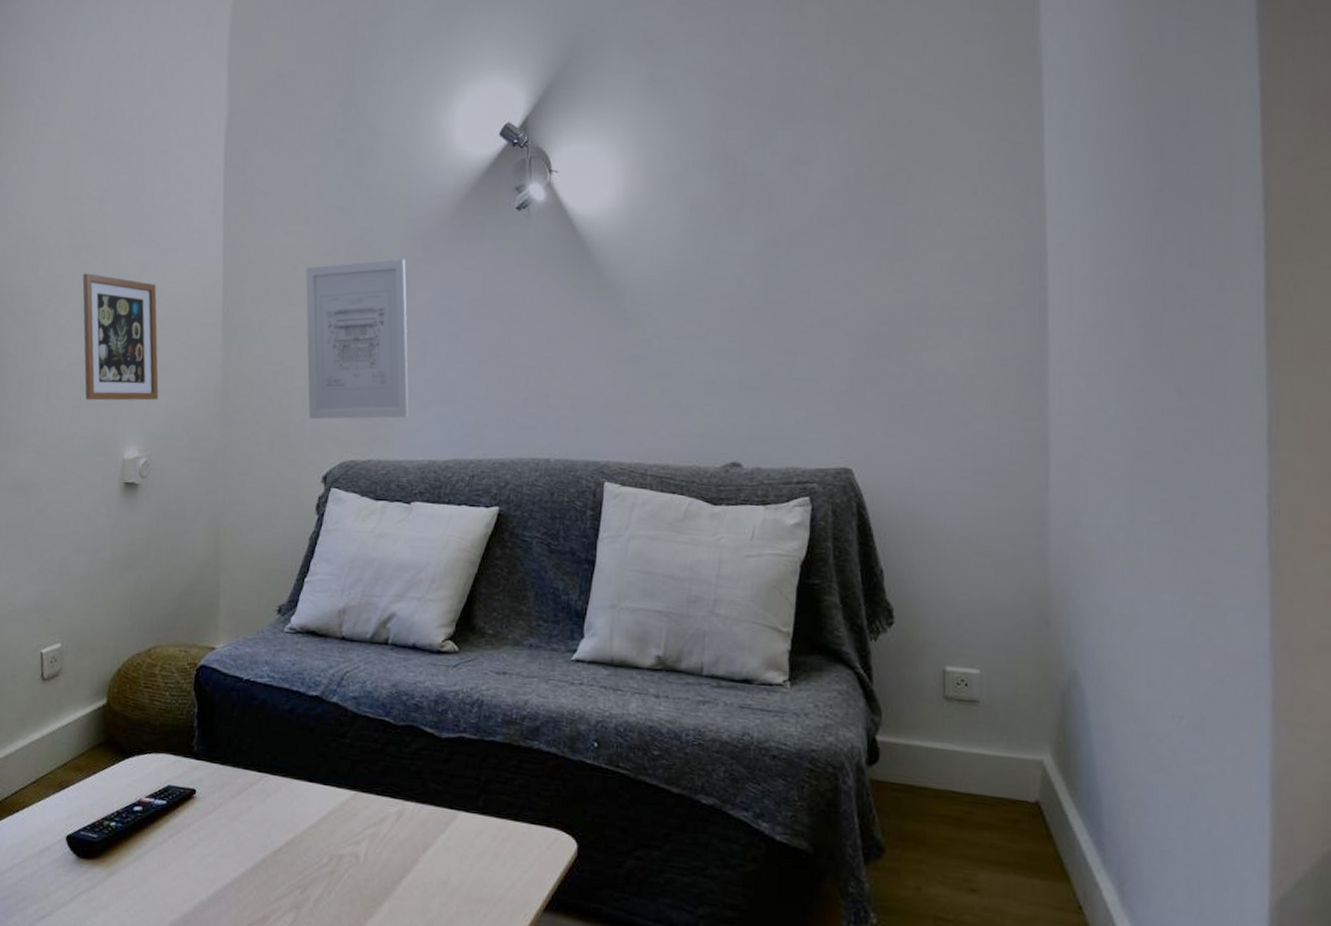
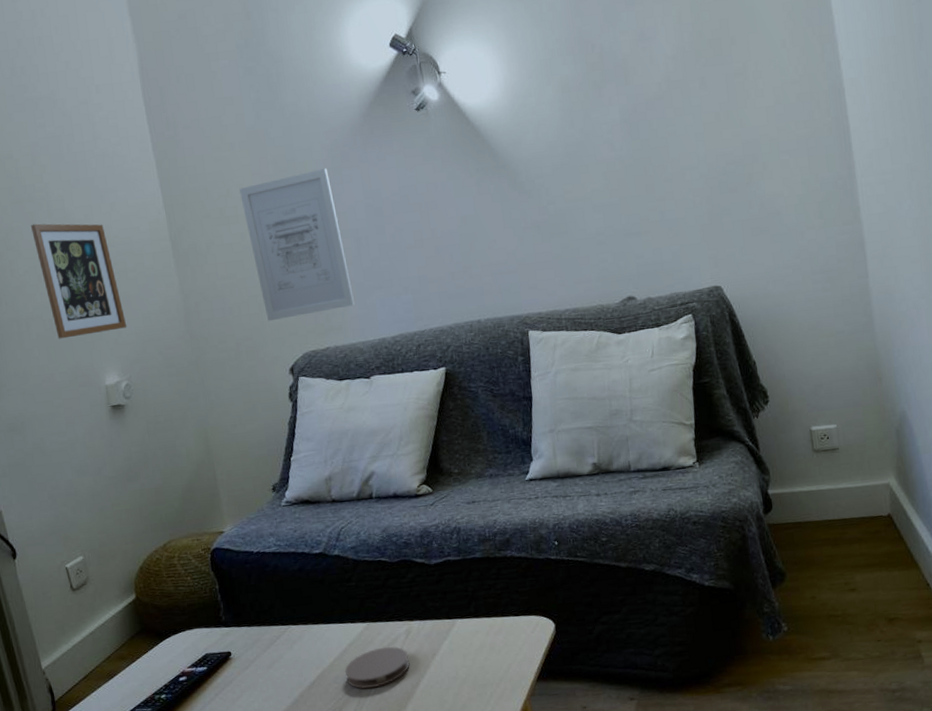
coaster: none [318,824,396,873] -> present [344,646,410,689]

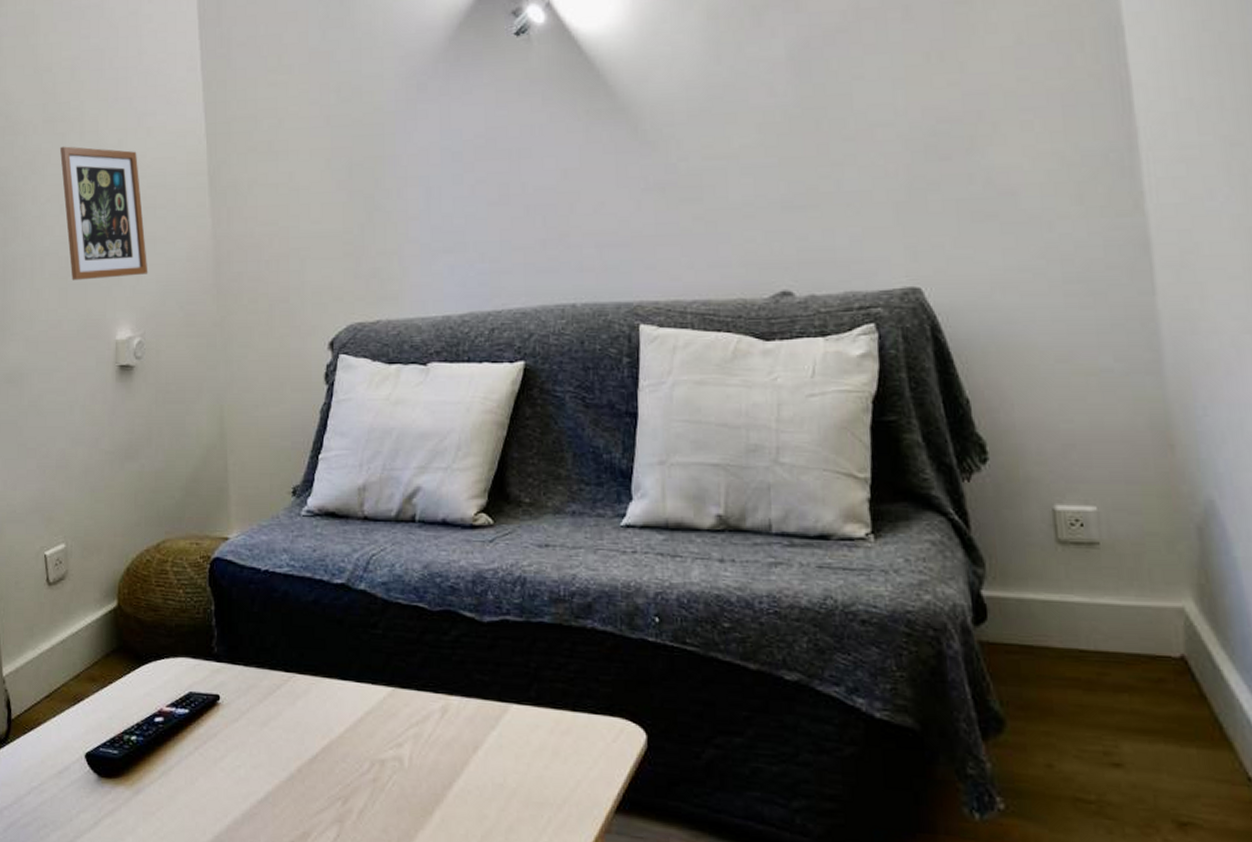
wall art: present [239,168,356,322] -> none [294,99,418,282]
coaster: present [344,646,410,689] -> none [357,724,443,779]

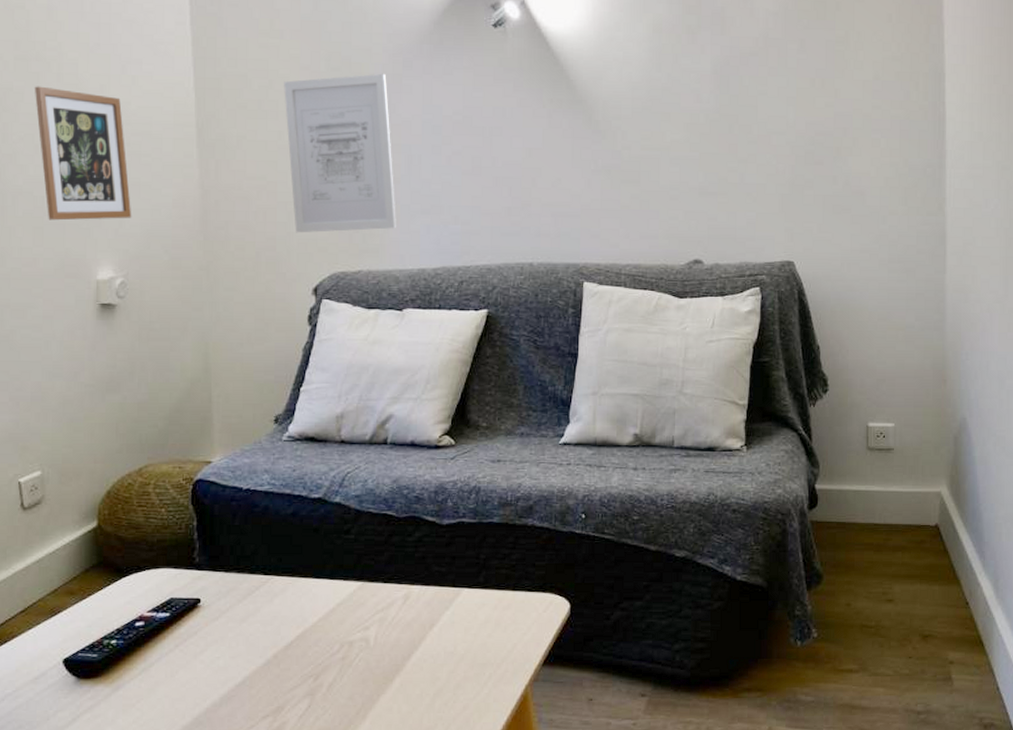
wall art: none [294,99,418,282] -> present [284,73,397,233]

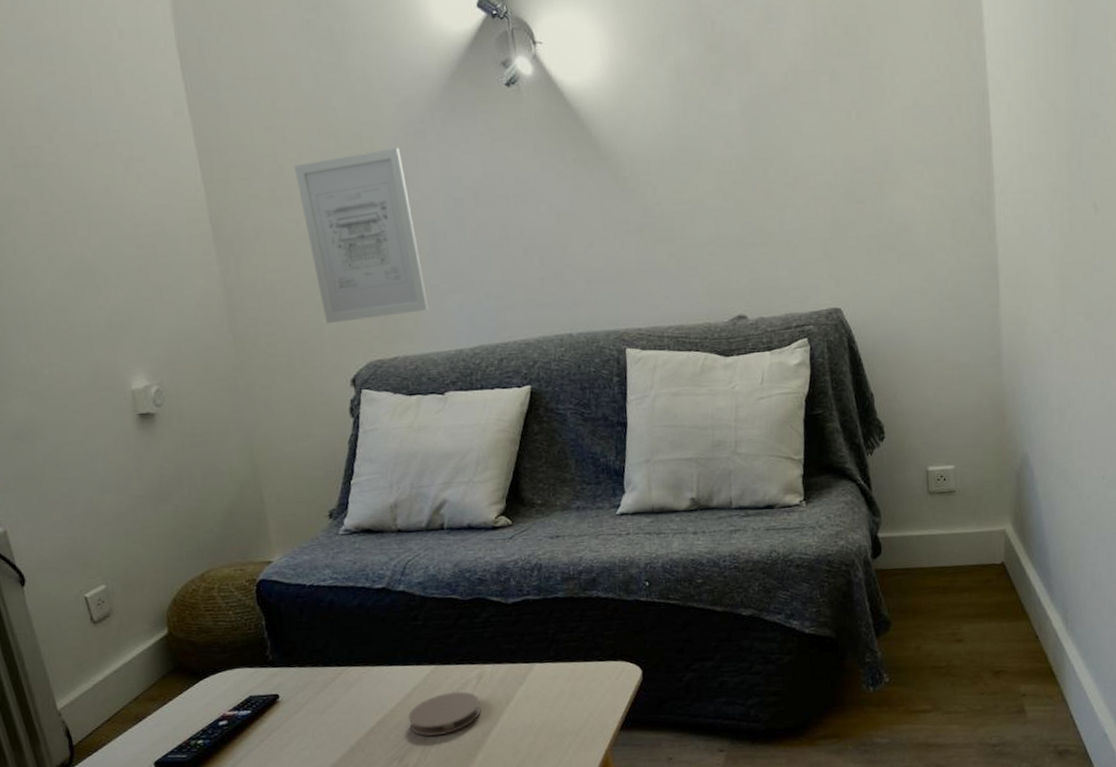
picture frame: present [34,86,132,221] -> none [37,193,158,333]
coaster: none [328,611,404,656] -> present [407,691,481,737]

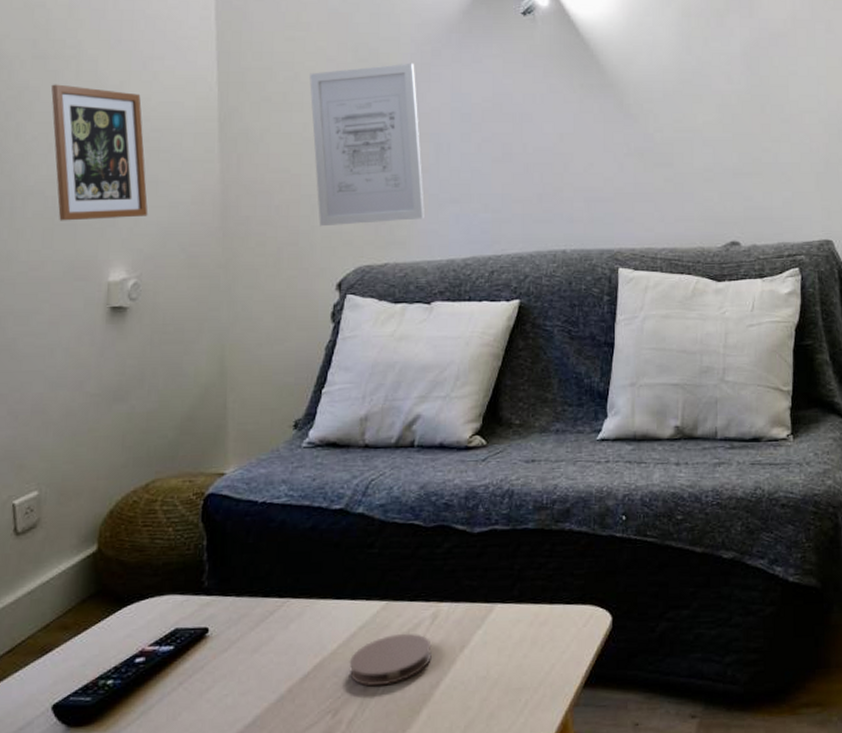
picture frame: none [37,193,158,333] -> present [50,84,148,221]

